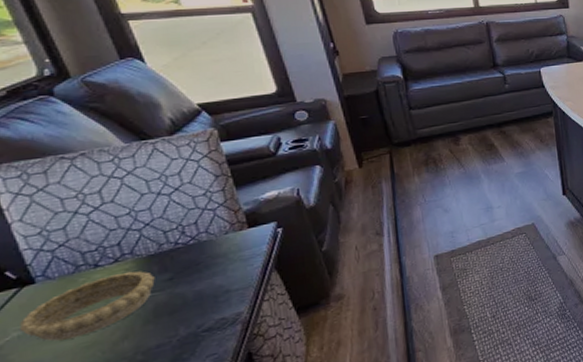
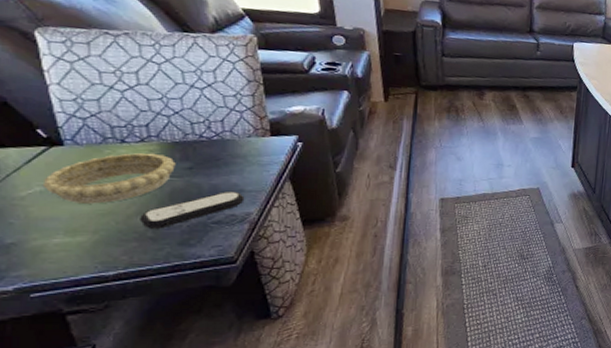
remote control: none [126,293,233,352] -> present [140,191,245,229]

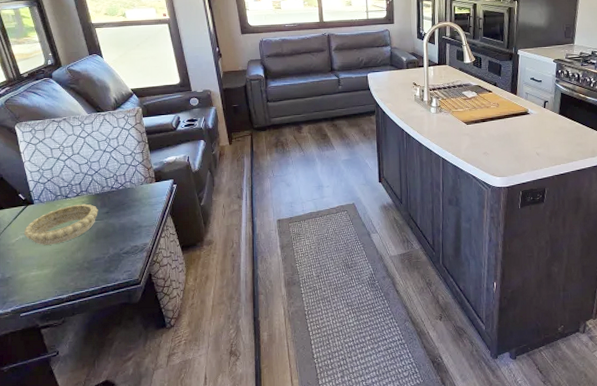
remote control: present [140,191,245,229] -> none [79,227,142,261]

